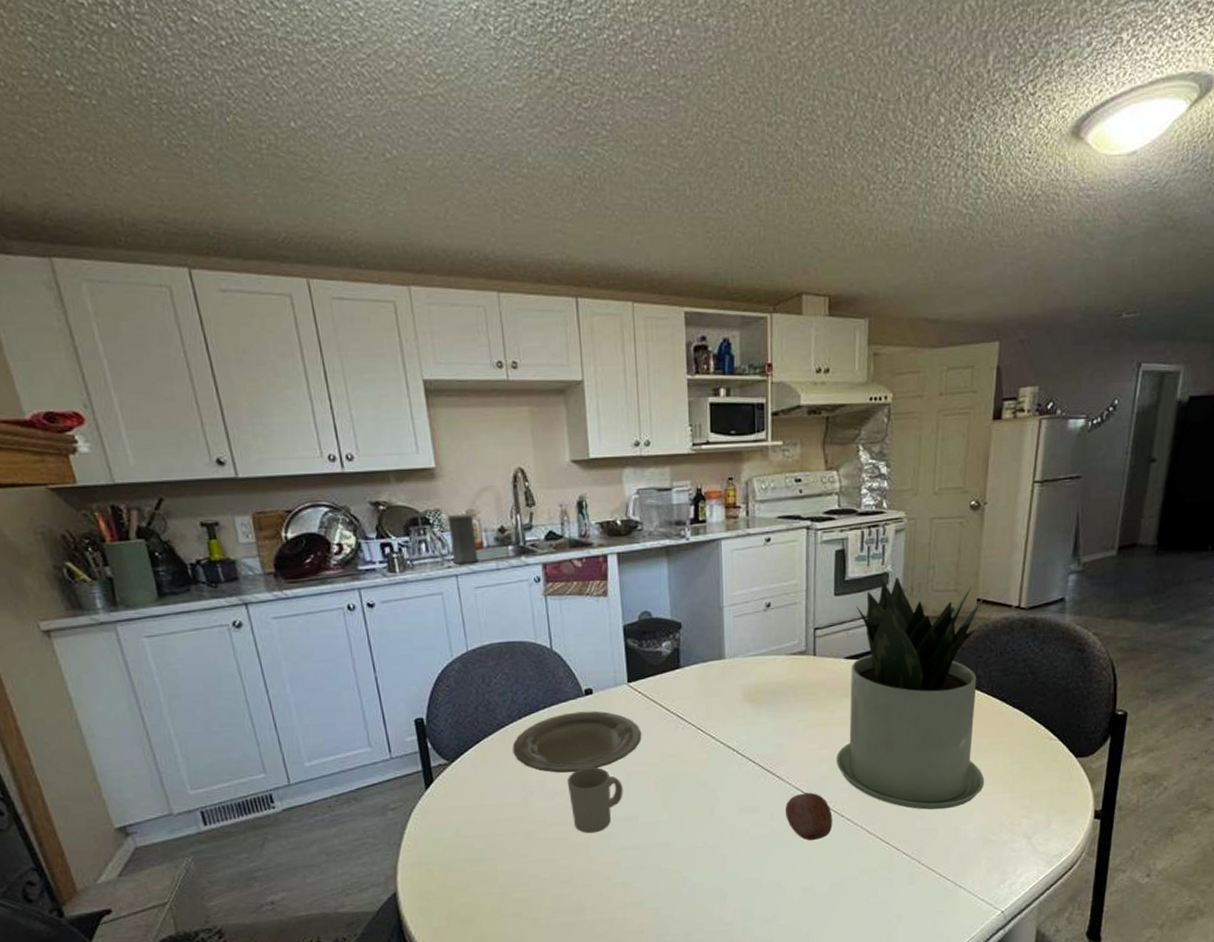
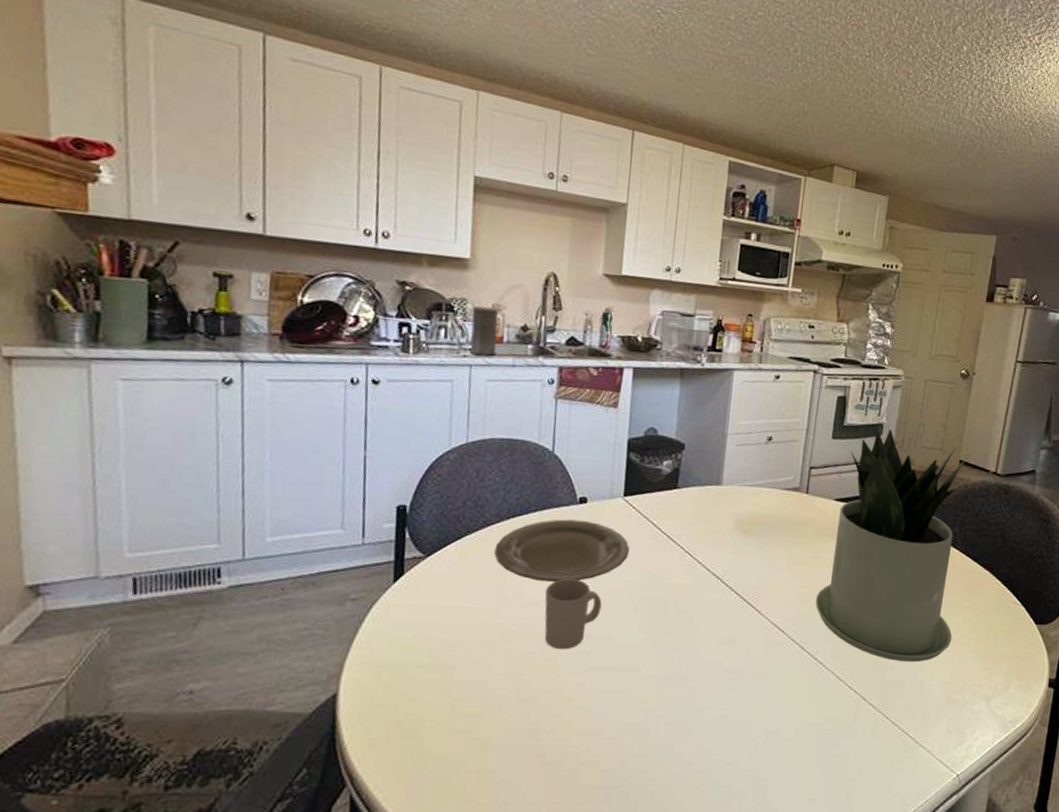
fruit: present [785,792,833,840] -> none [760,630,806,681]

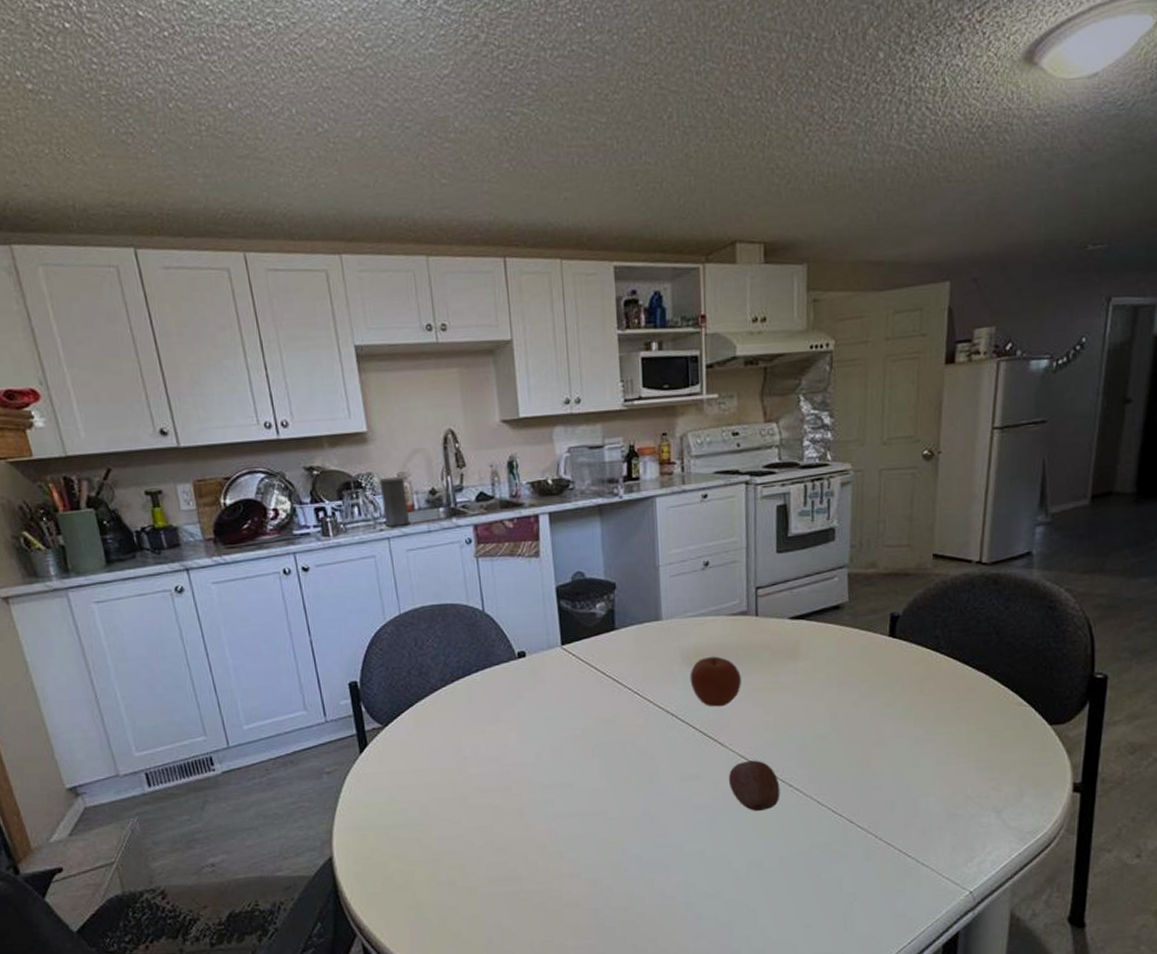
plate: present [494,519,630,583] -> none [445,674,577,738]
mug: present [544,578,602,650] -> none [500,731,559,801]
fruit: none [739,526,786,575] -> present [690,656,741,707]
fruit: none [760,630,806,681] -> present [728,760,780,811]
planter: present [815,430,966,663] -> none [782,533,947,781]

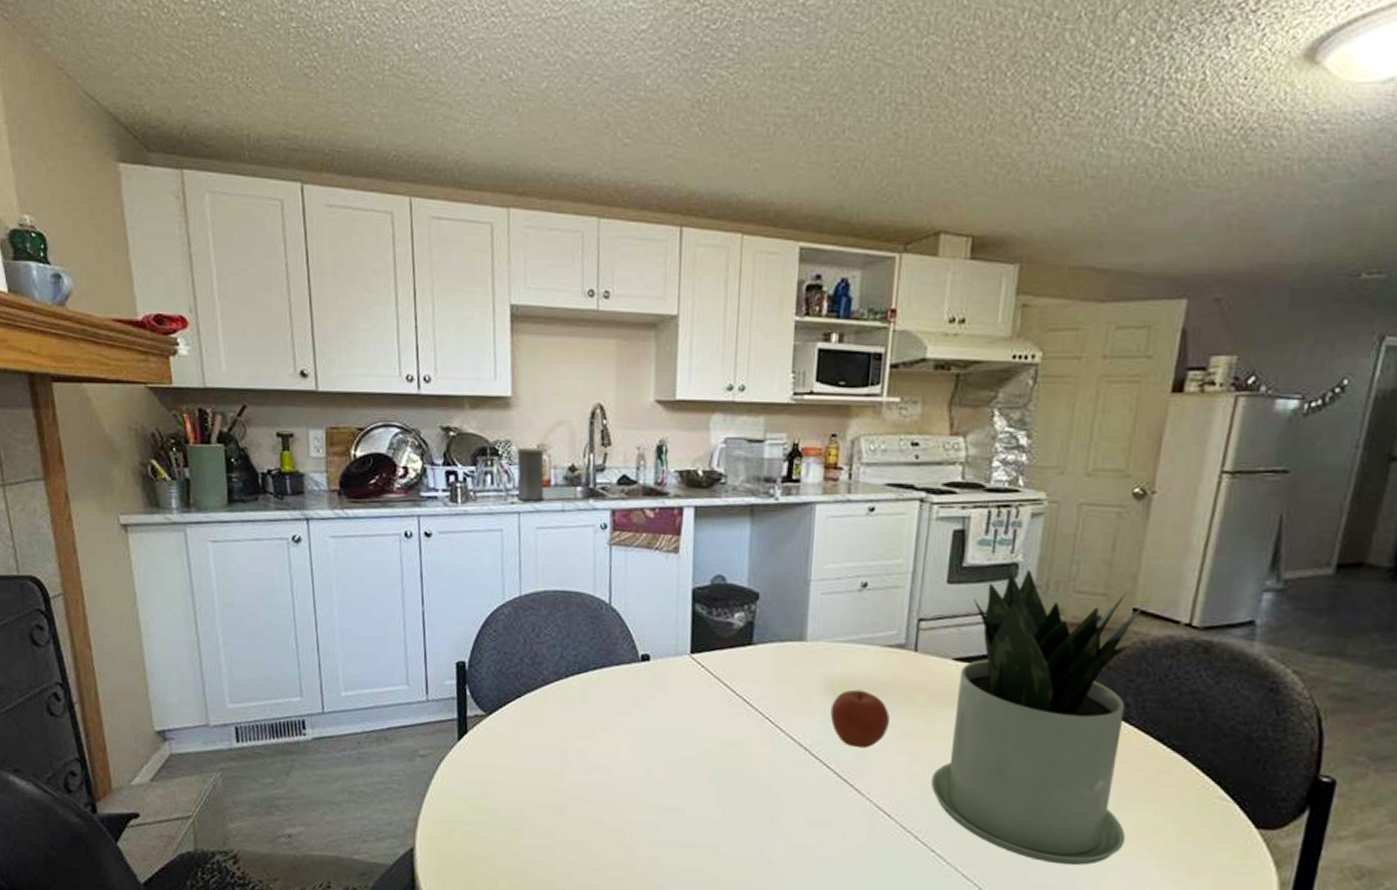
fruit: present [728,760,780,811] -> none [860,814,921,875]
planter: none [782,533,947,781] -> present [930,570,1143,866]

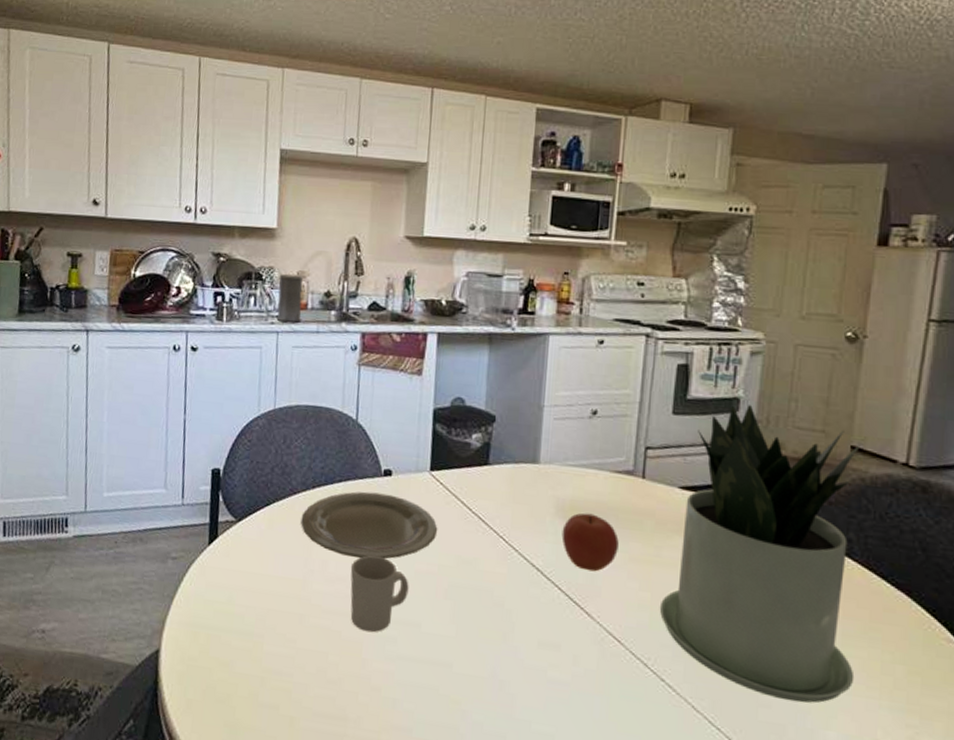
plate: none [555,678,701,747] -> present [301,491,438,560]
mug: none [609,743,672,820] -> present [350,555,409,633]

